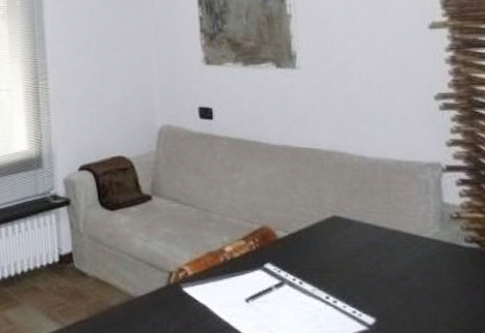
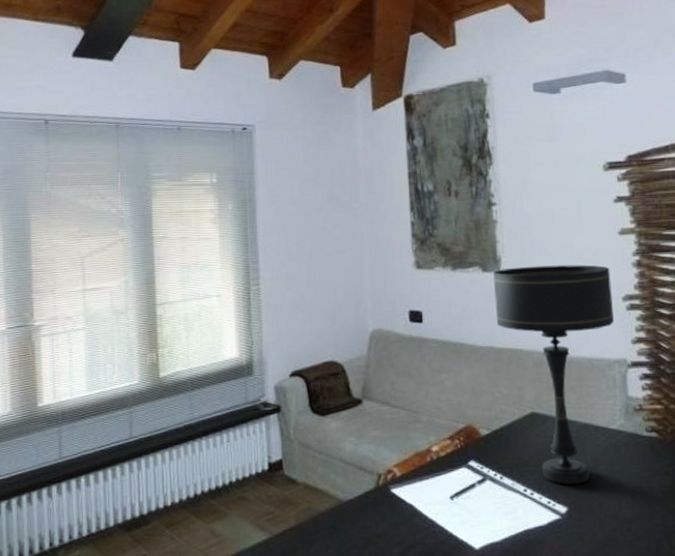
table lamp: none [287,61,425,296] -> present [492,265,614,485]

